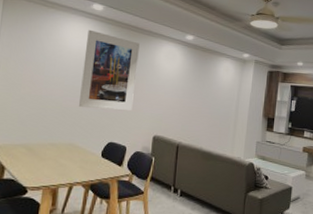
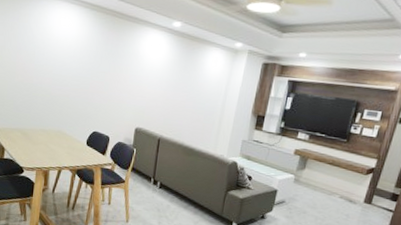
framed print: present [78,29,140,110] -> none [65,16,124,101]

